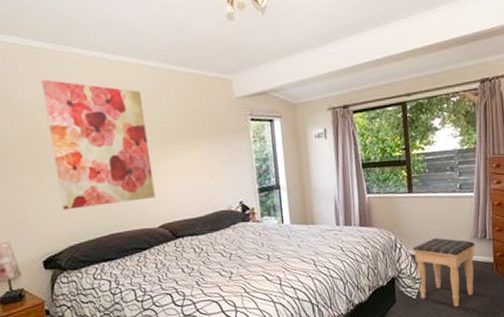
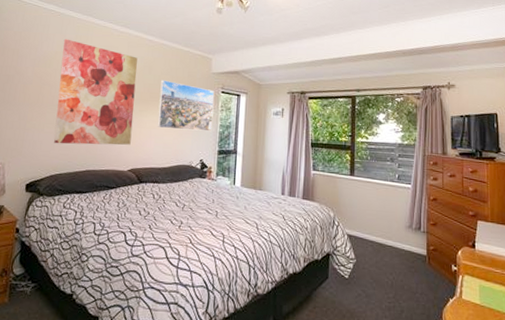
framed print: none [175,114,247,173] -> present [157,80,215,132]
footstool: present [413,238,475,307] -> none [349,222,409,294]

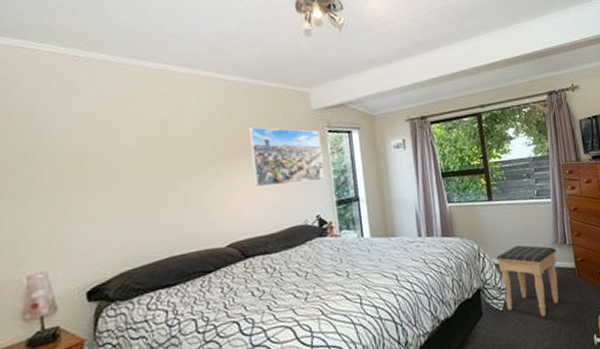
wall art: present [54,39,138,145] -> none [101,92,224,232]
footstool: none [349,222,409,294] -> present [496,245,559,317]

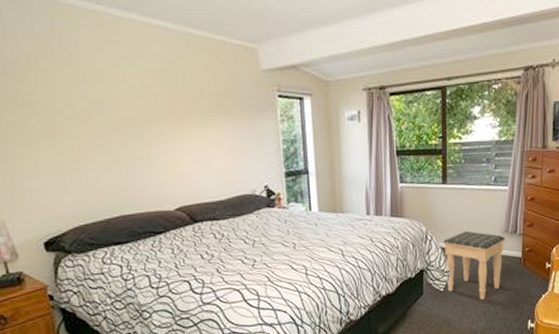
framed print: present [249,127,325,186] -> none [193,86,274,152]

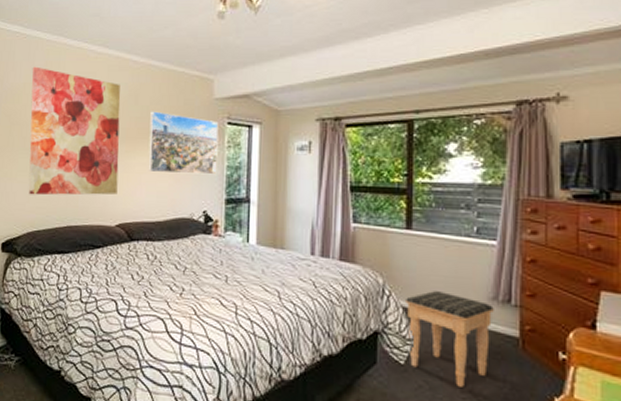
wall art: none [32,34,171,188] -> present [28,66,121,195]
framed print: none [193,86,274,152] -> present [148,111,219,175]

